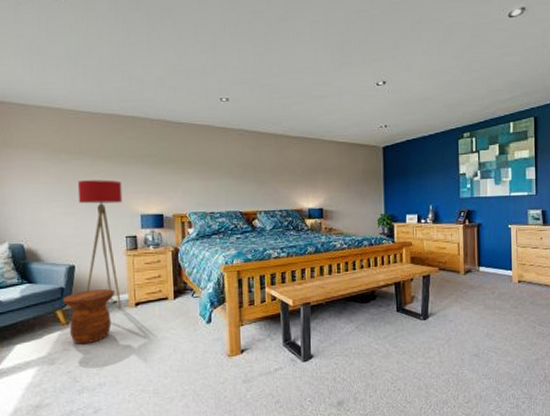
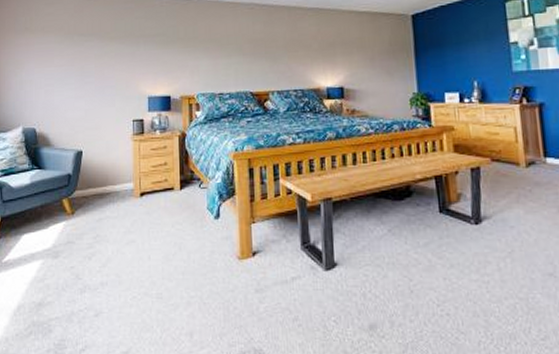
side table: present [62,289,115,345] -> none [69,177,121,237]
floor lamp: present [77,180,123,308] -> none [88,61,131,198]

